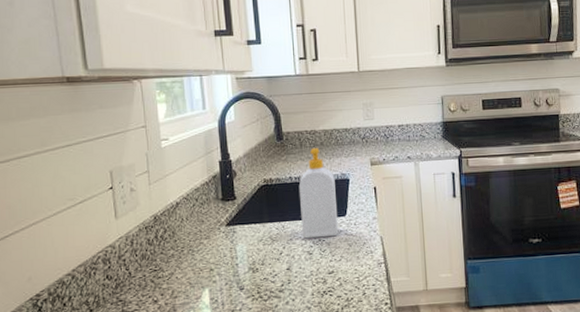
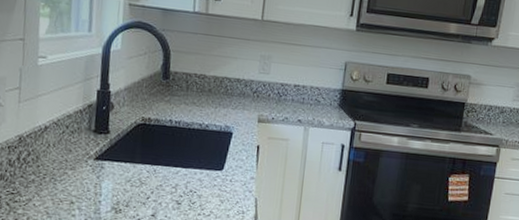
soap bottle: present [298,147,339,239] -> none [173,92,218,190]

